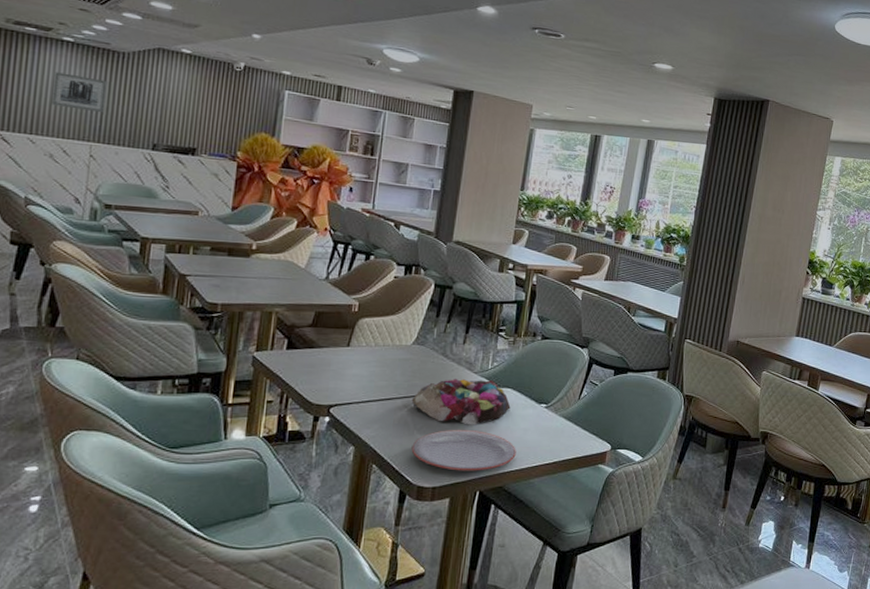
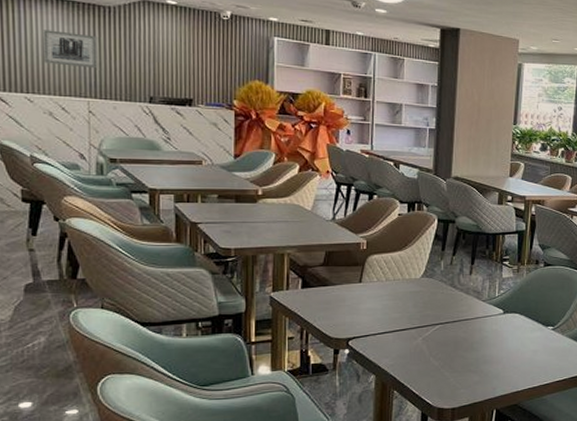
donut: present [411,378,511,425] -> none [425,306,519,350]
plate: present [411,429,516,471] -> none [429,353,528,393]

